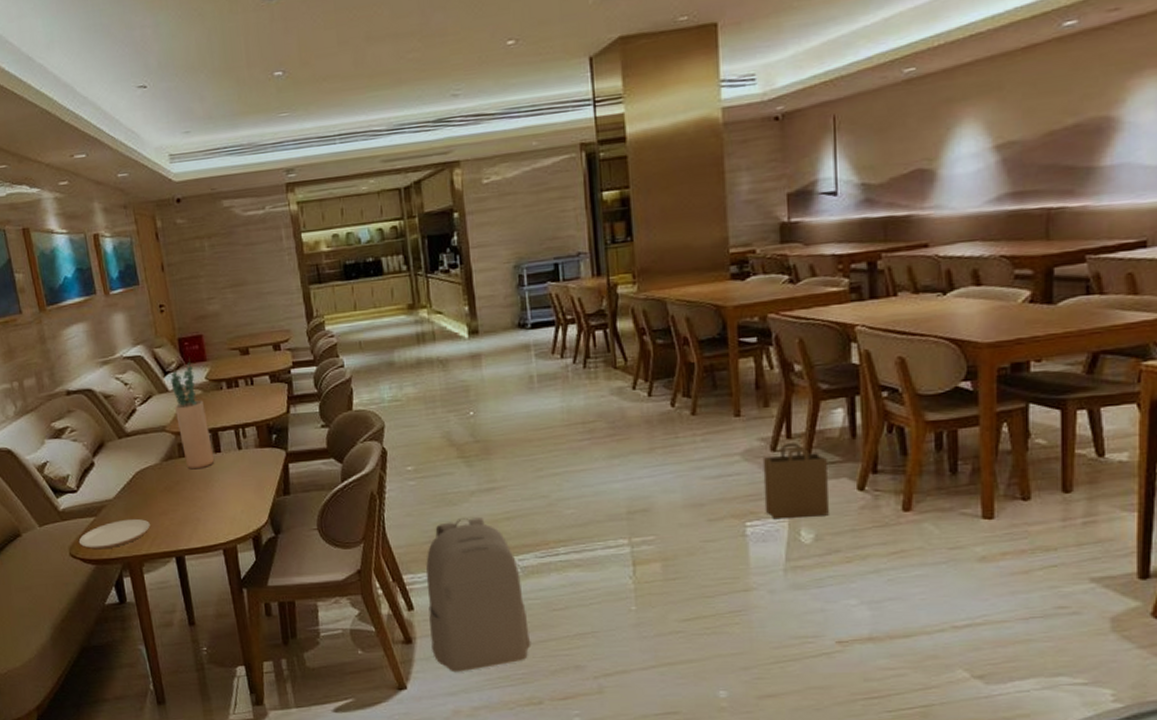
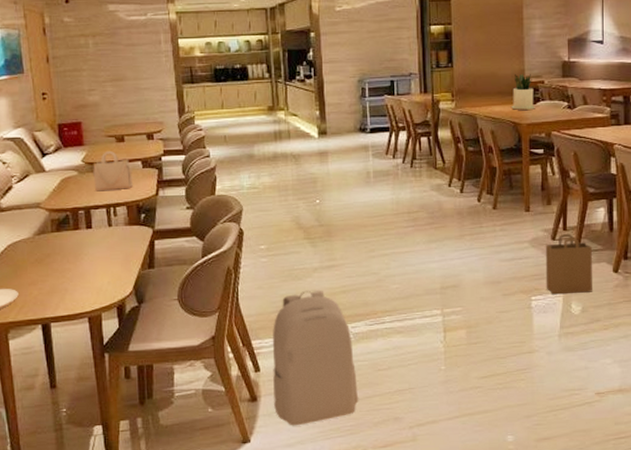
vase: present [170,357,215,470] -> none [48,141,86,244]
handbag: none [217,366,261,411] -> present [92,151,133,192]
planter: none [711,242,744,290] -> present [510,73,535,111]

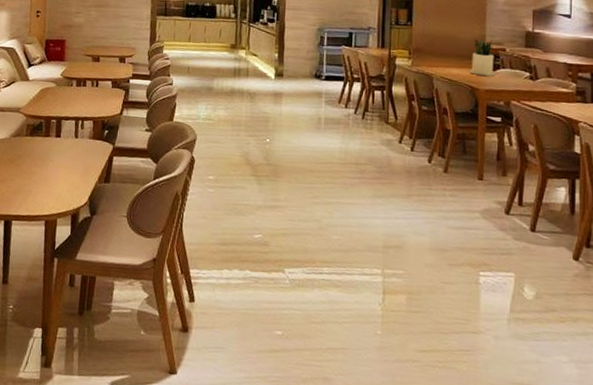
handbag: present [92,151,133,192] -> none [68,69,103,106]
backpack: present [272,290,359,426] -> none [204,226,289,366]
shopping bag: present [545,233,592,295] -> none [496,209,550,278]

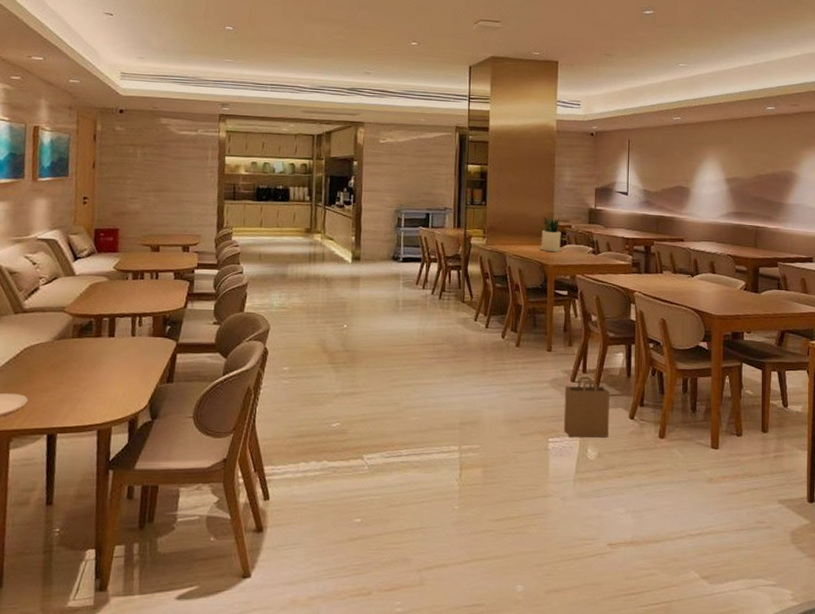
shopping bag: none [496,209,550,278] -> present [563,376,610,438]

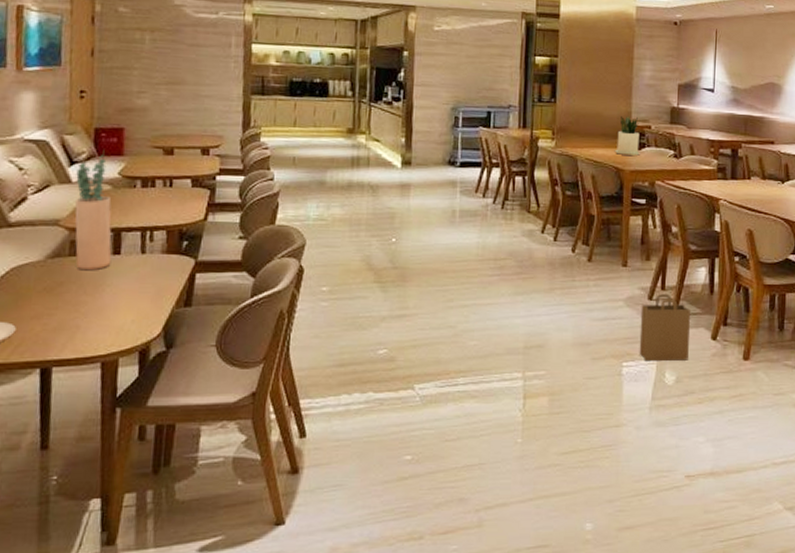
vase: none [77,247,108,351] -> present [74,149,112,271]

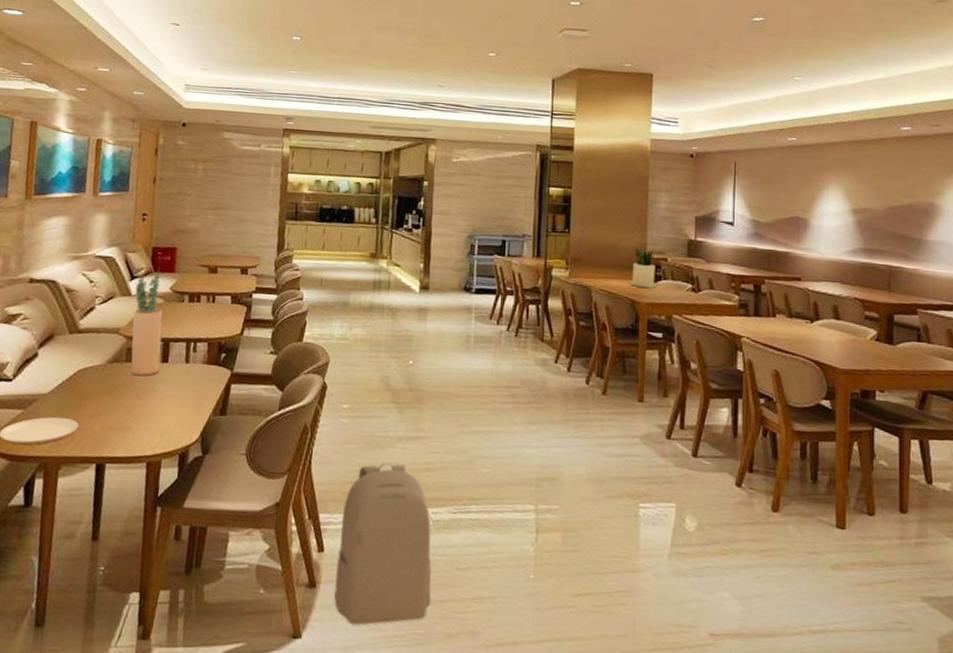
backpack: none [318,342,420,506] -> present [334,462,432,626]
shopping bag: present [639,293,690,362] -> none [657,432,712,507]

